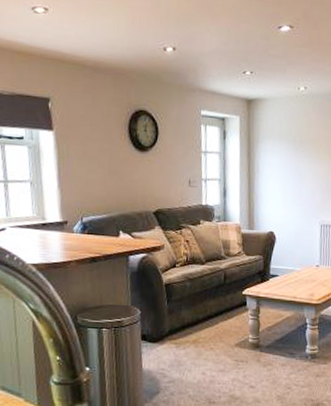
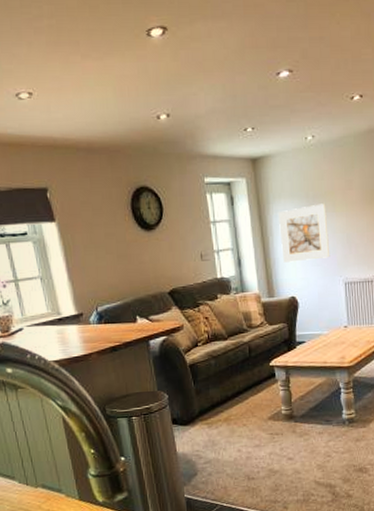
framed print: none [265,149,311,200] -> present [279,203,330,263]

